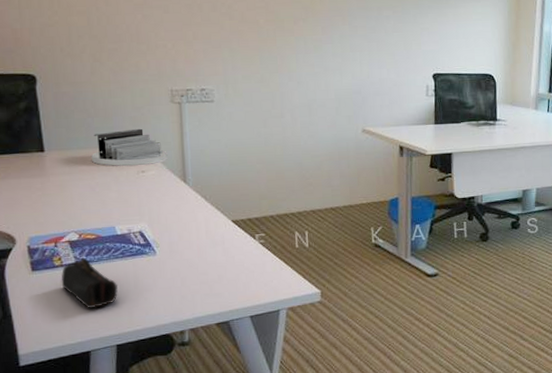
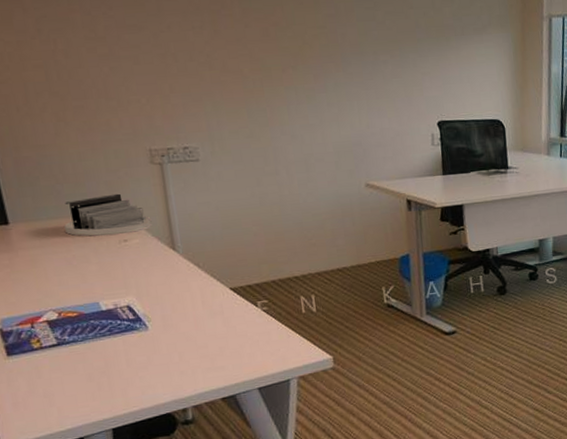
pencil case: present [61,257,119,309] -> none [42,337,109,392]

